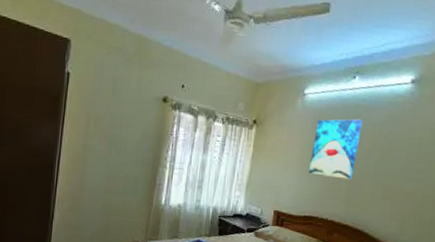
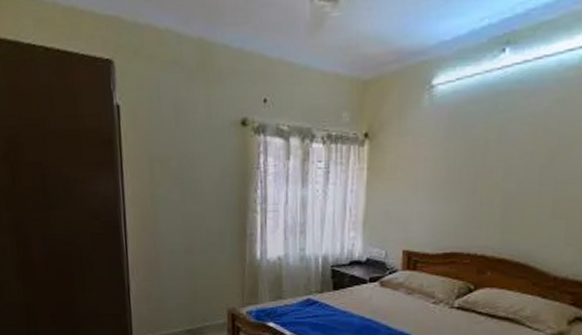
wall art: present [308,119,363,180] -> none [445,109,519,198]

